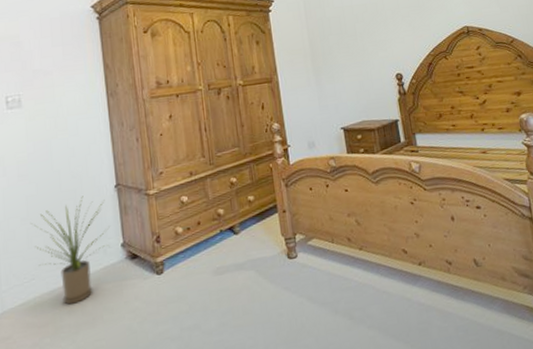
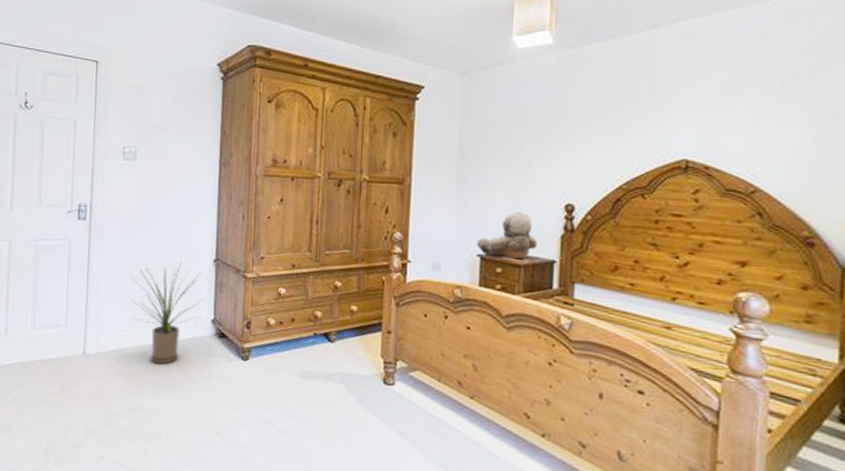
teddy bear: none [338,87,383,127] -> present [477,212,538,260]

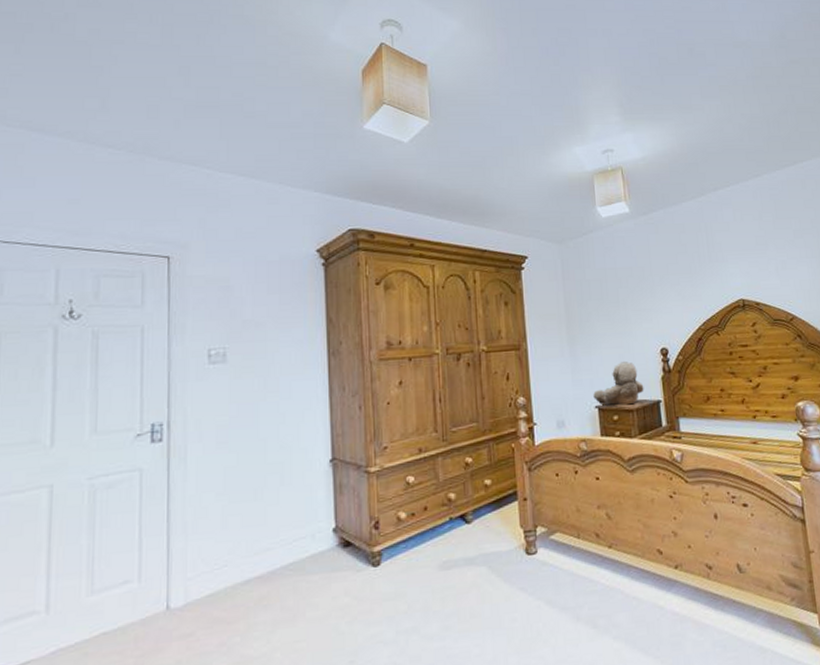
house plant: present [131,262,203,365] -> none [228,470,321,598]

